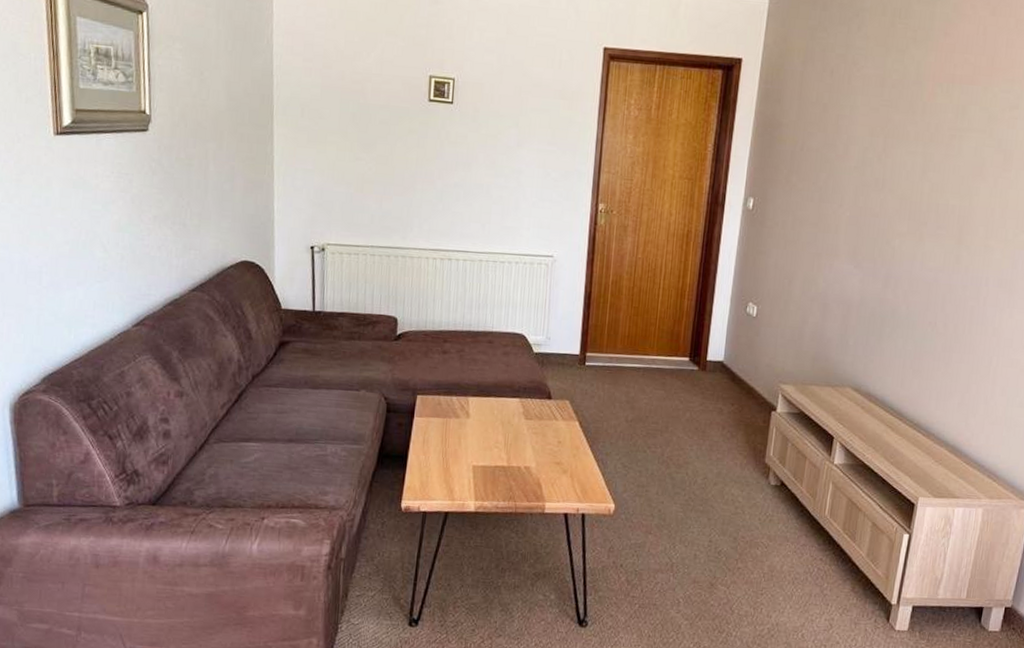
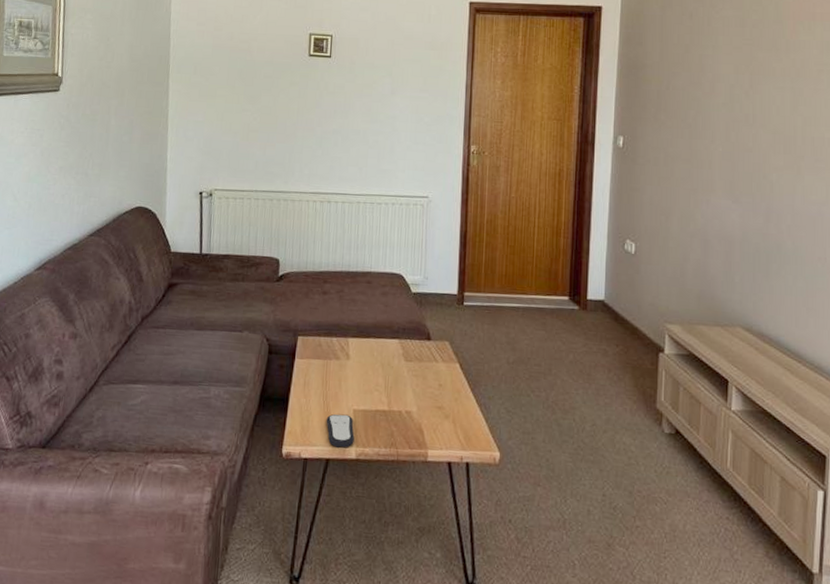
remote control: none [445,469,474,502] -> present [326,414,355,448]

